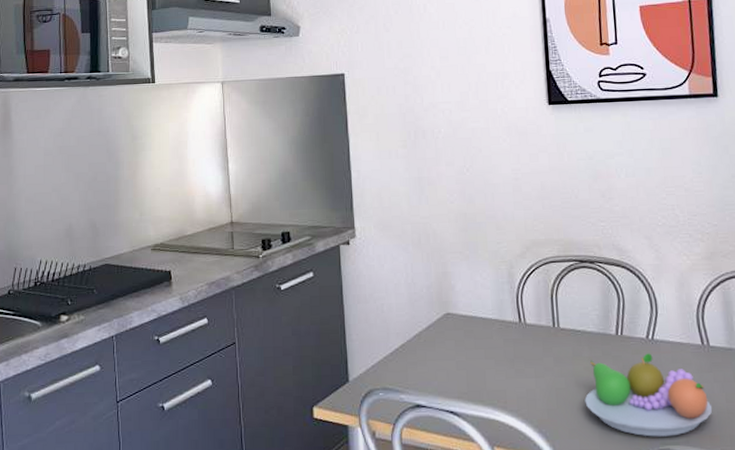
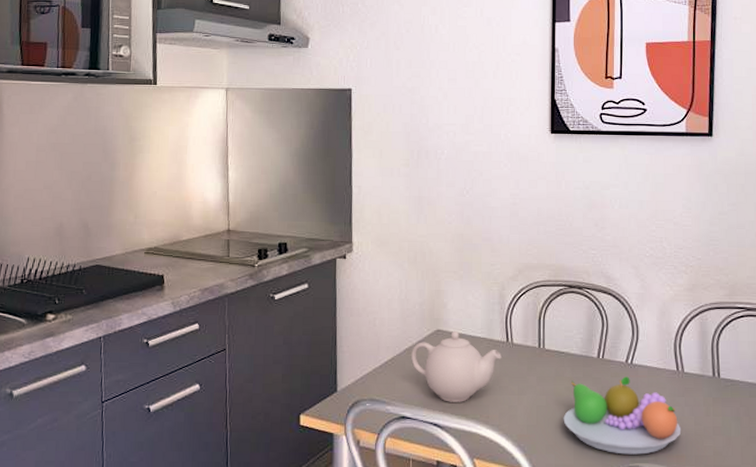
teapot: none [422,313,515,388] -> present [411,330,502,402]

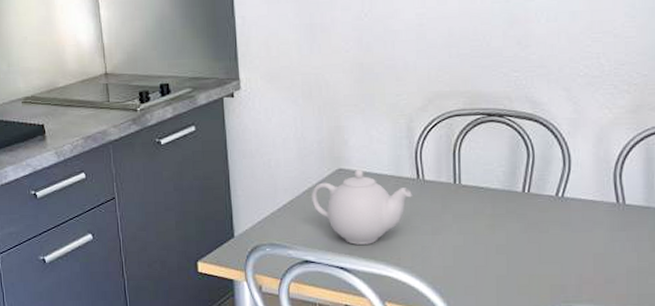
fruit bowl: present [563,376,682,455] -> none [484,211,622,295]

